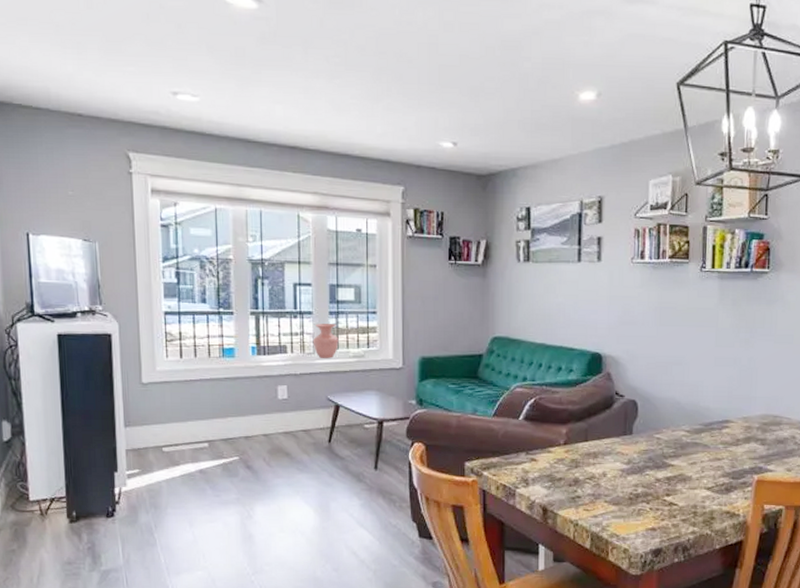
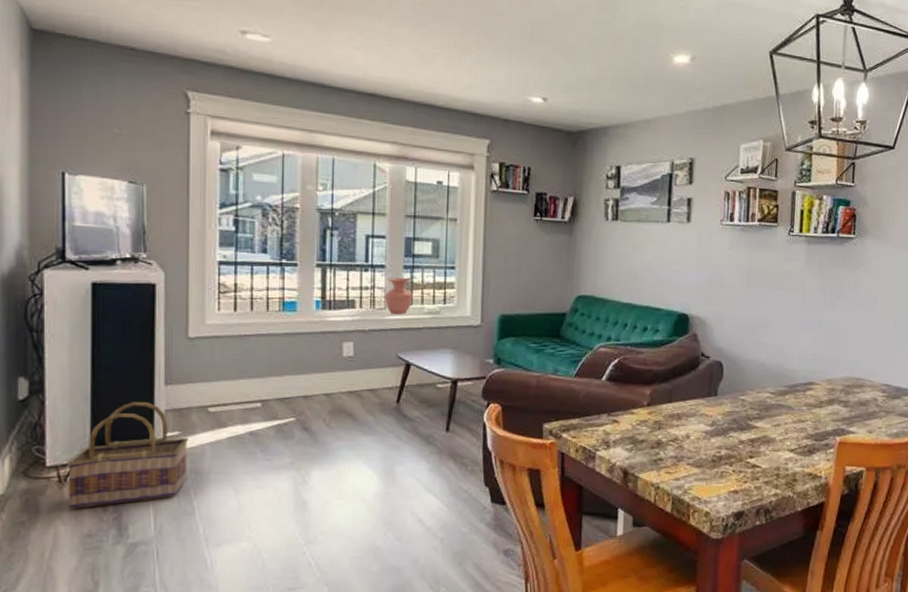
basket: none [46,443,148,539] -> present [66,402,189,509]

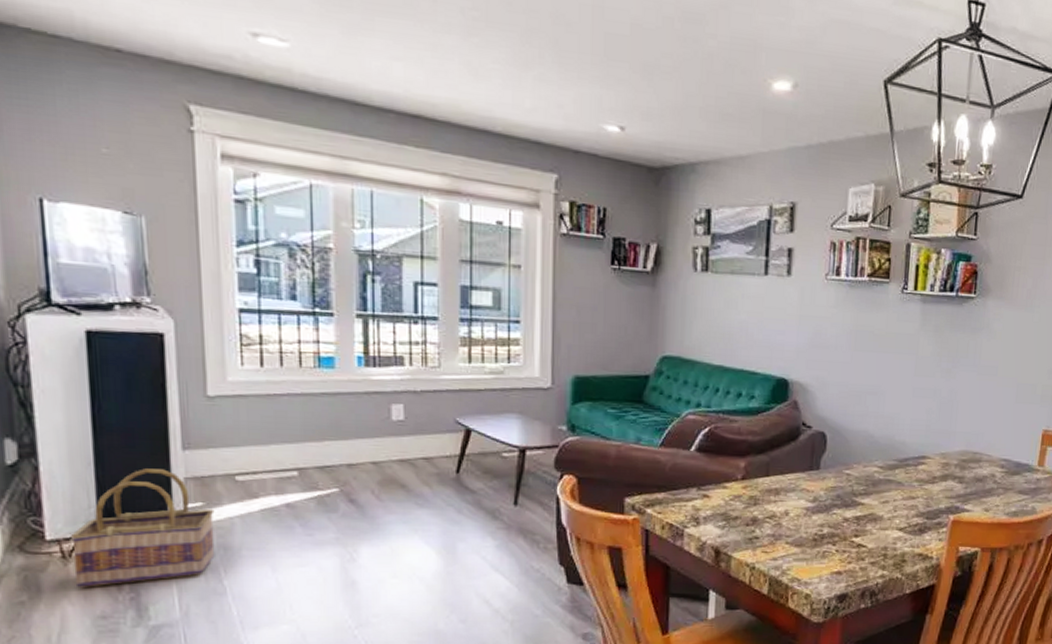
vase: present [384,278,413,315] -> none [438,332,472,375]

